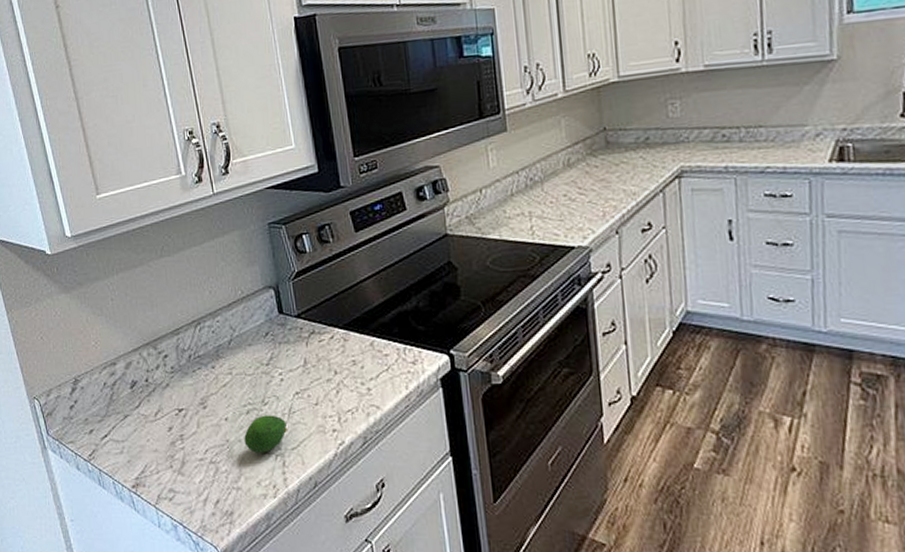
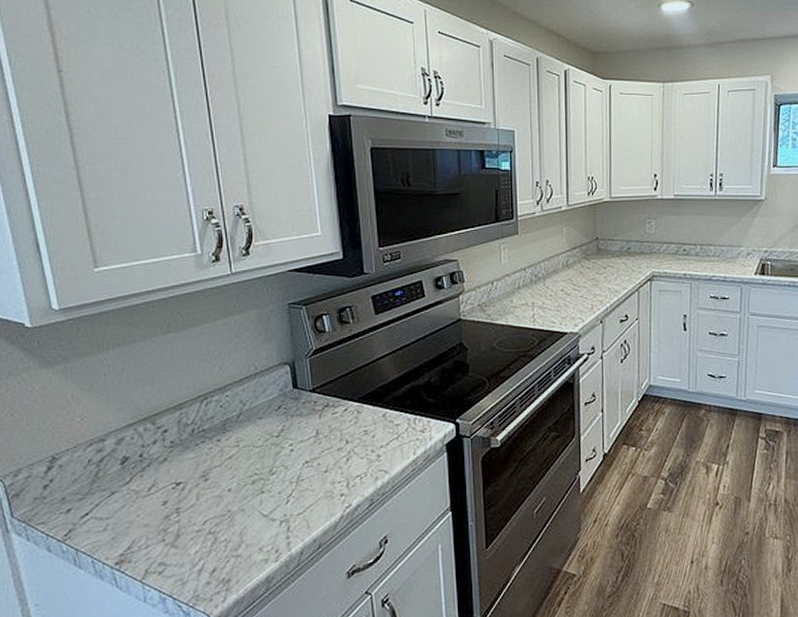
fruit: present [244,415,288,453] -> none [248,483,295,521]

